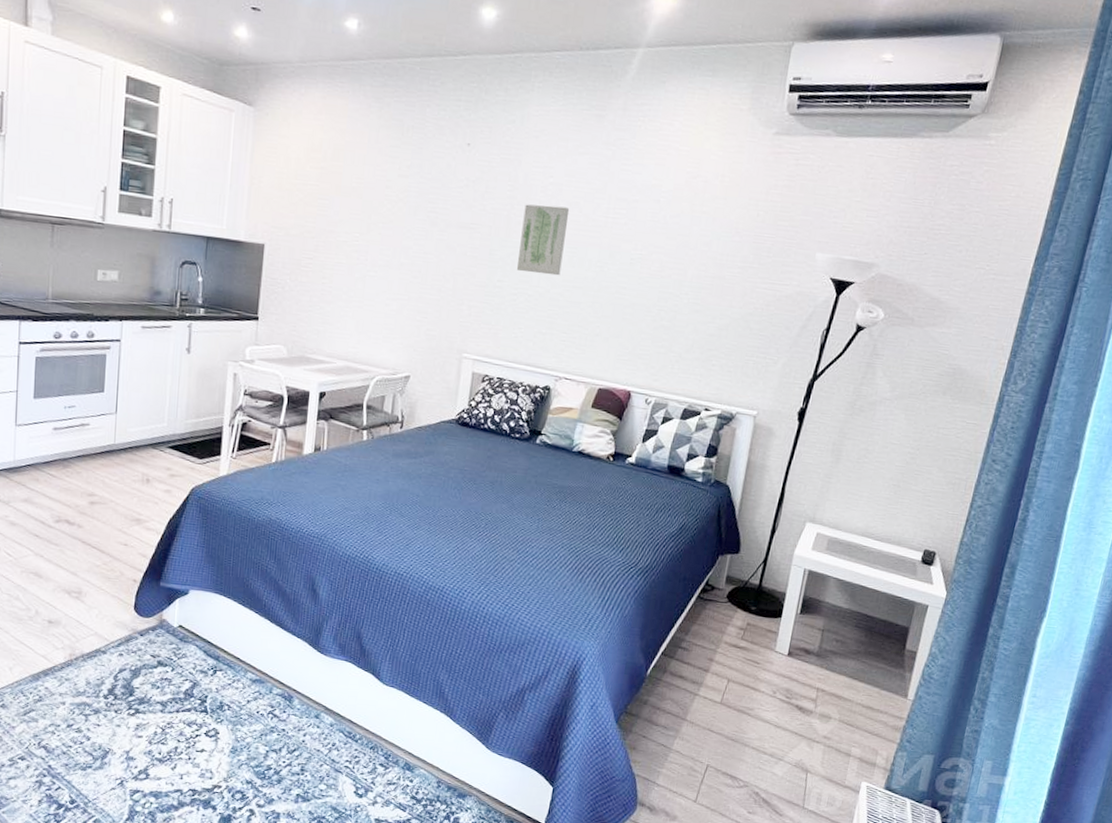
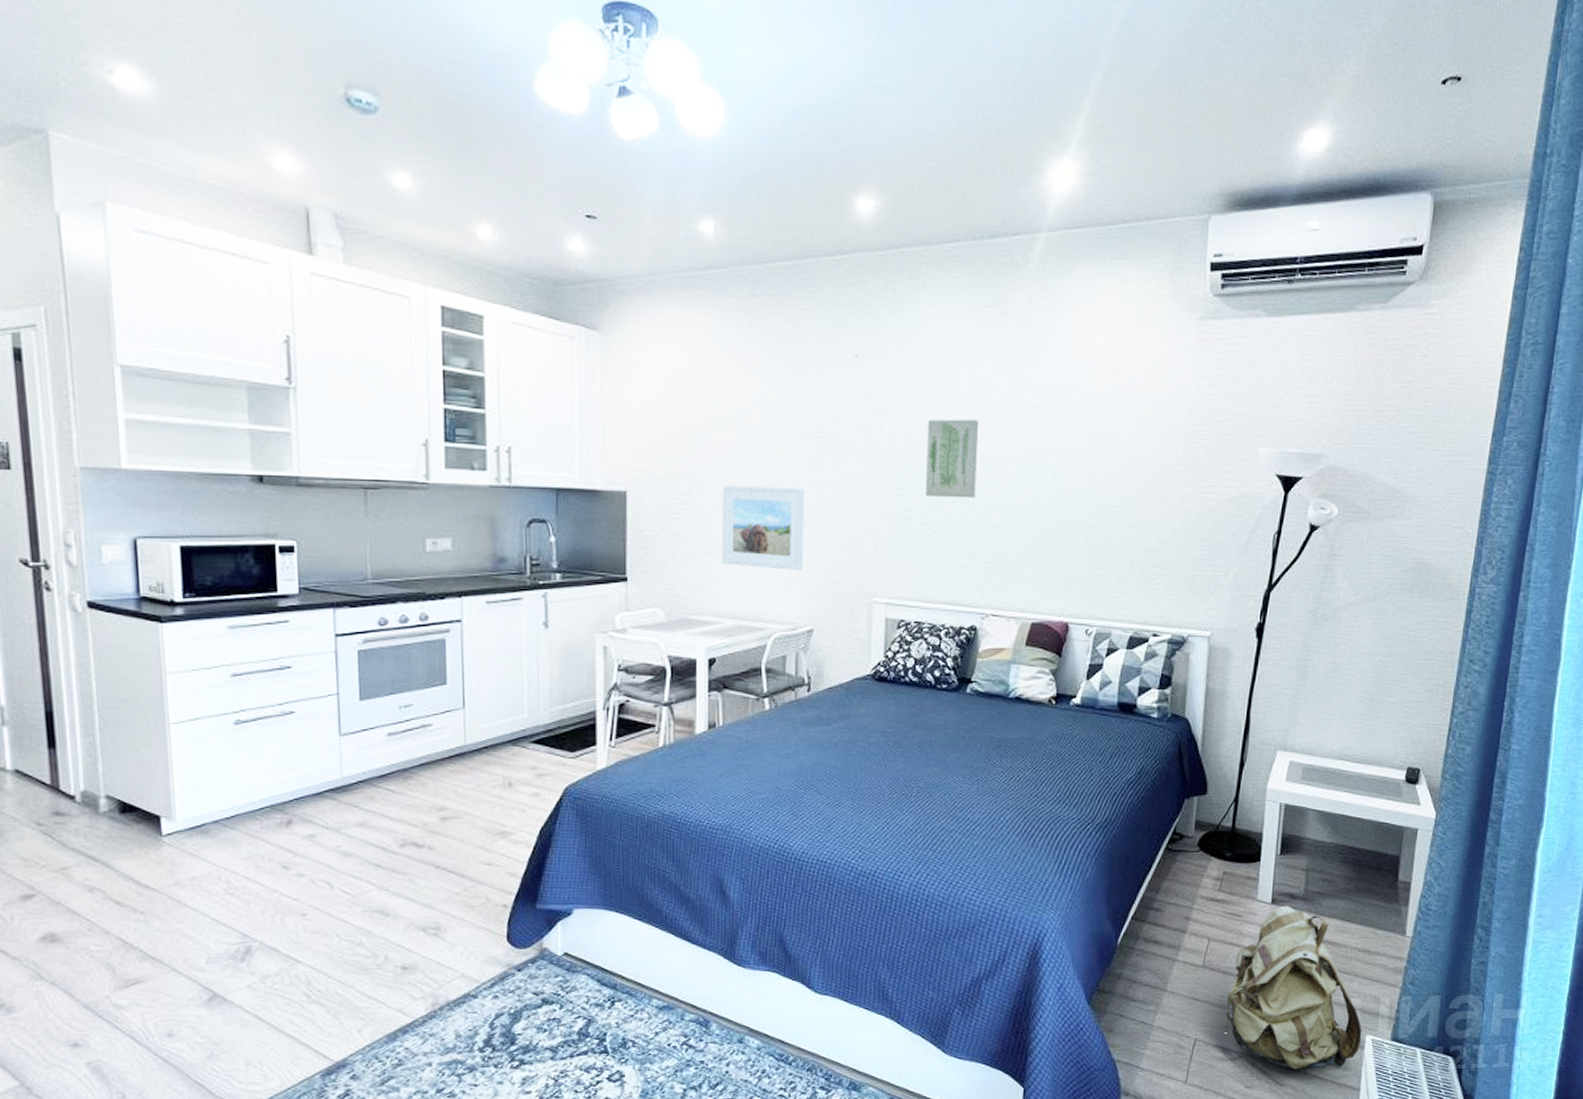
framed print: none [338,246,414,324] -> present [722,486,804,570]
backpack: none [733,658,859,807] -> present [1223,905,1362,1069]

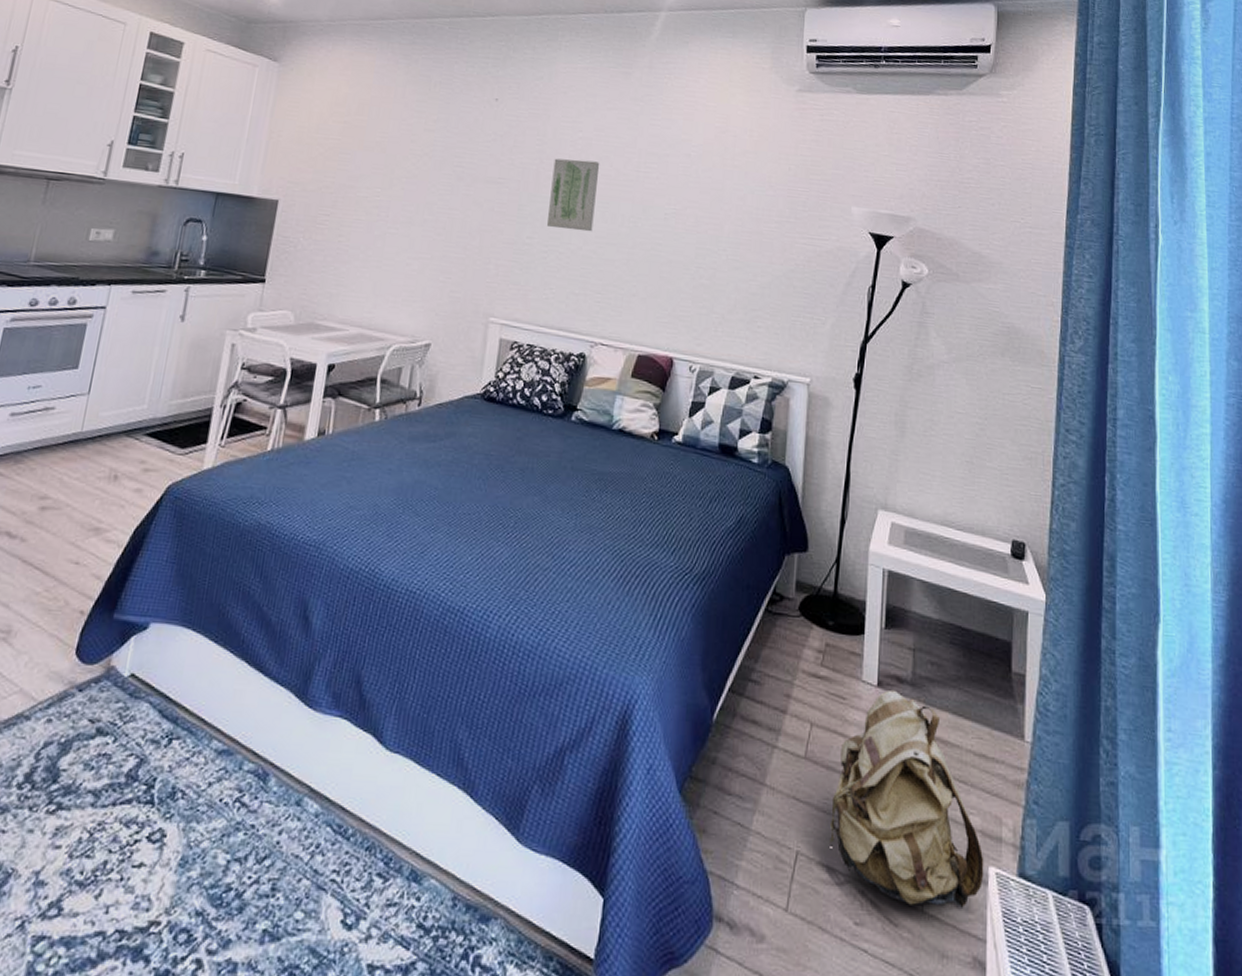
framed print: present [722,486,804,570] -> none [354,202,438,286]

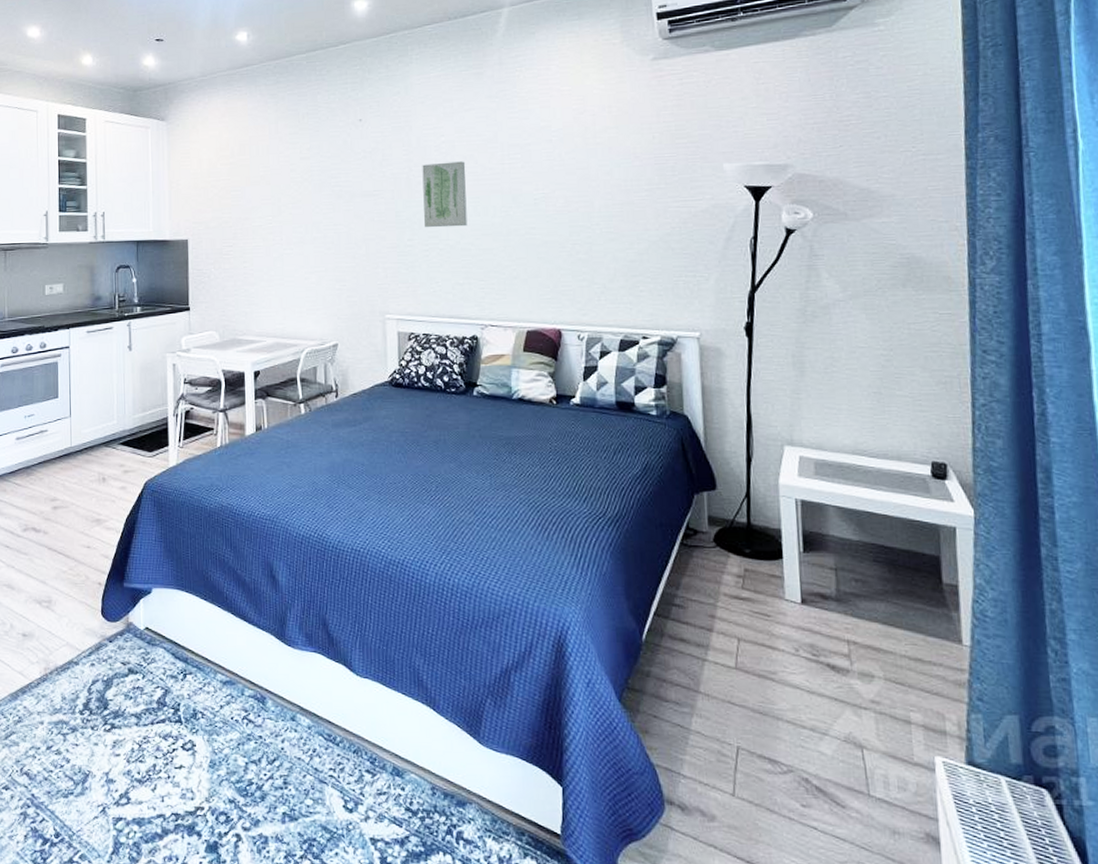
backpack: present [828,689,984,908] -> none [766,606,930,792]

